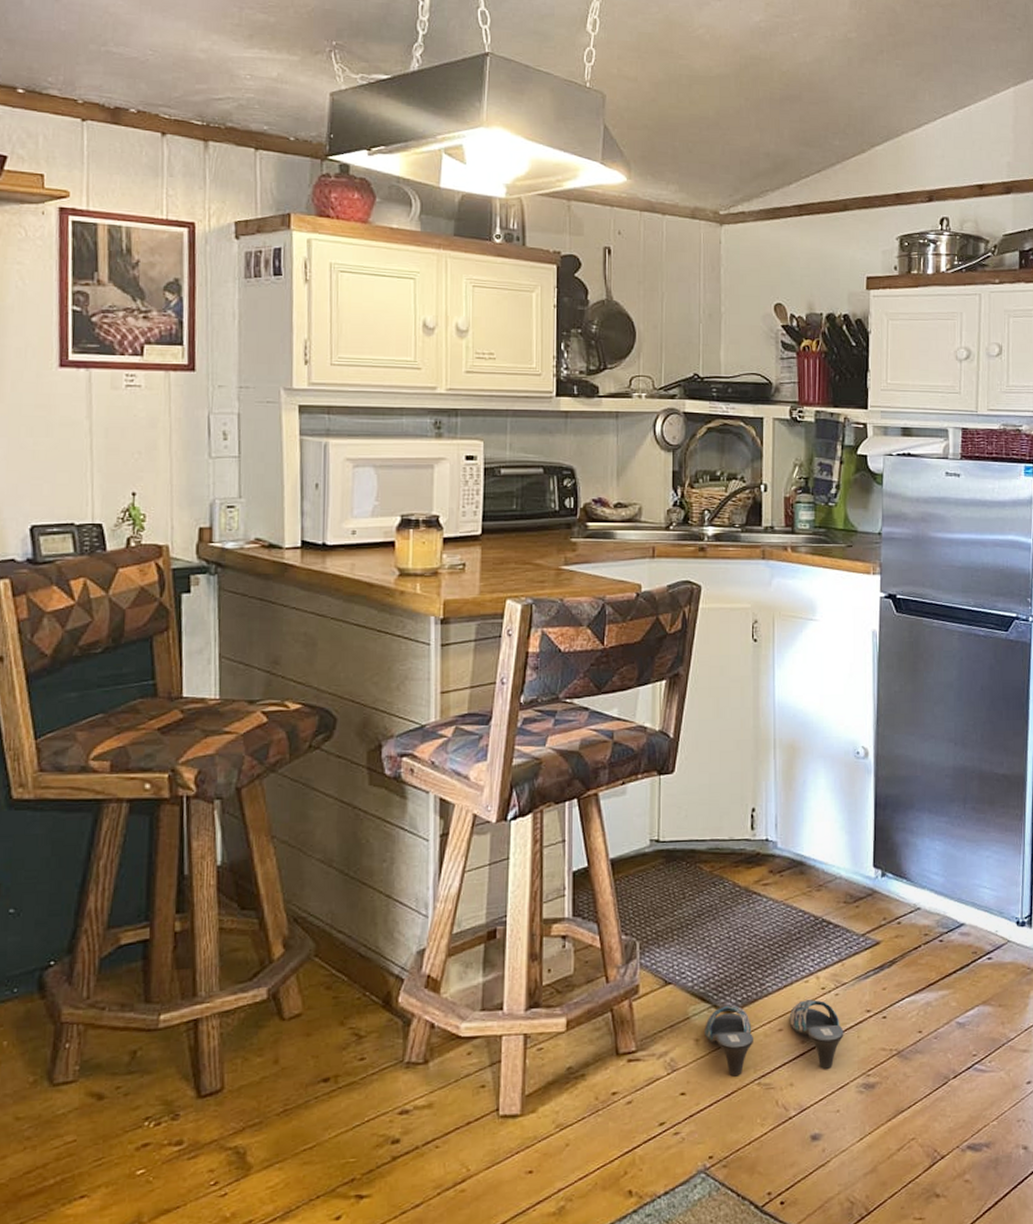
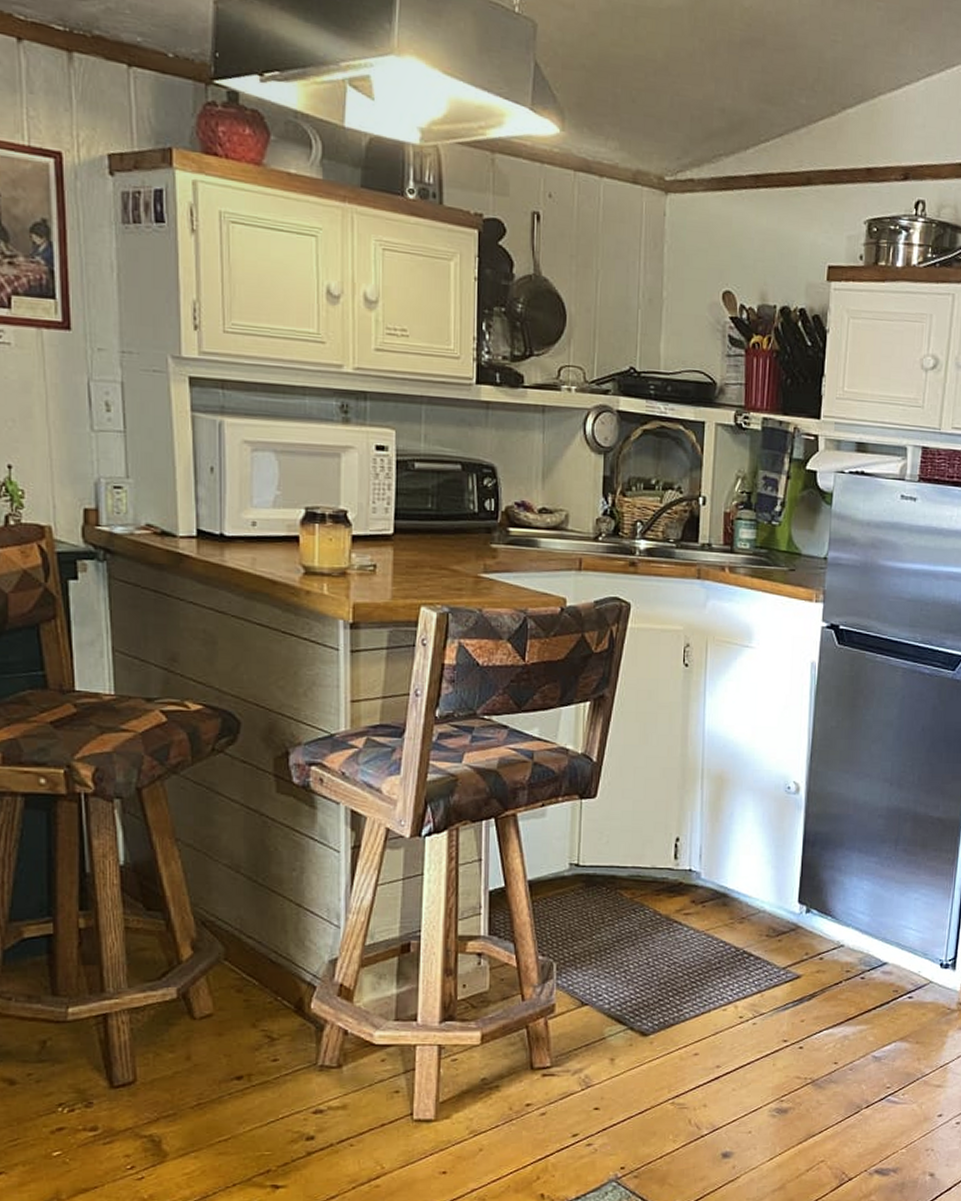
slippers: present [705,1000,844,1077] -> none [620,1027,760,1095]

